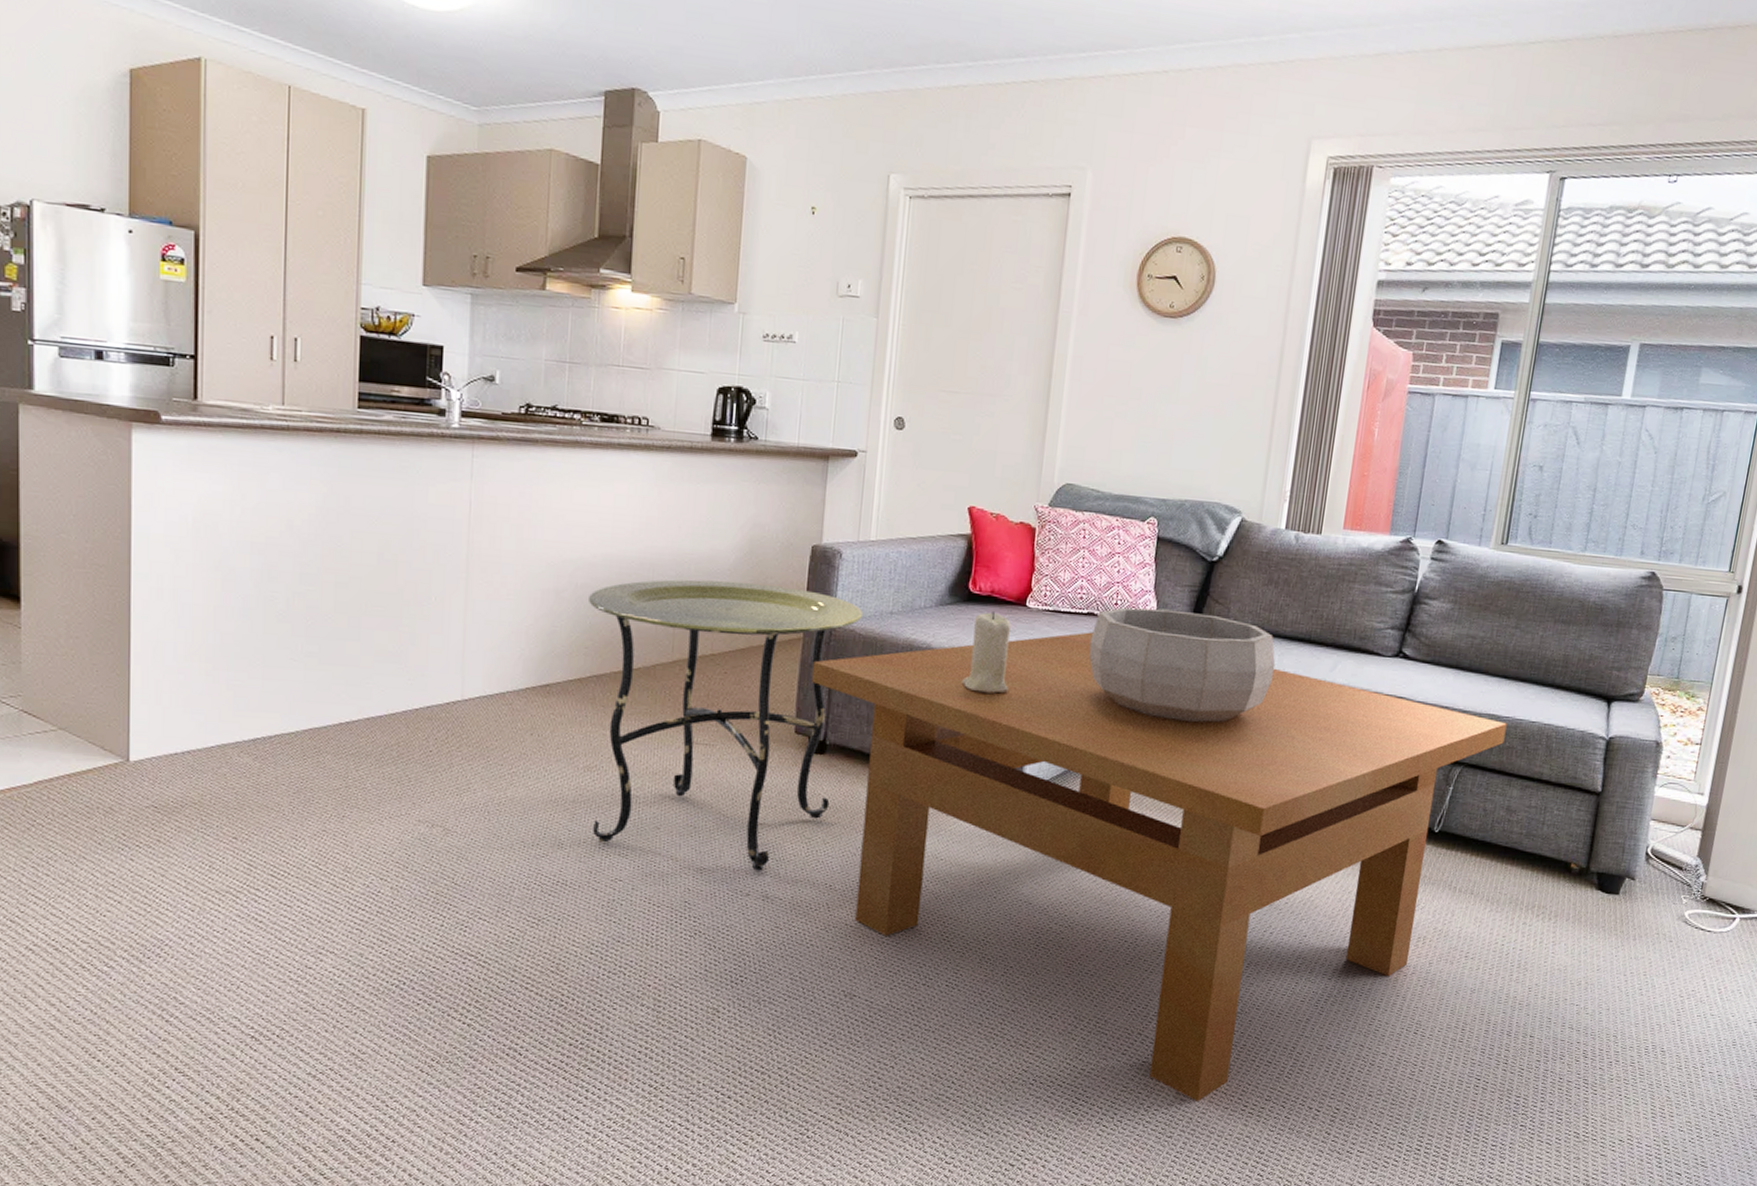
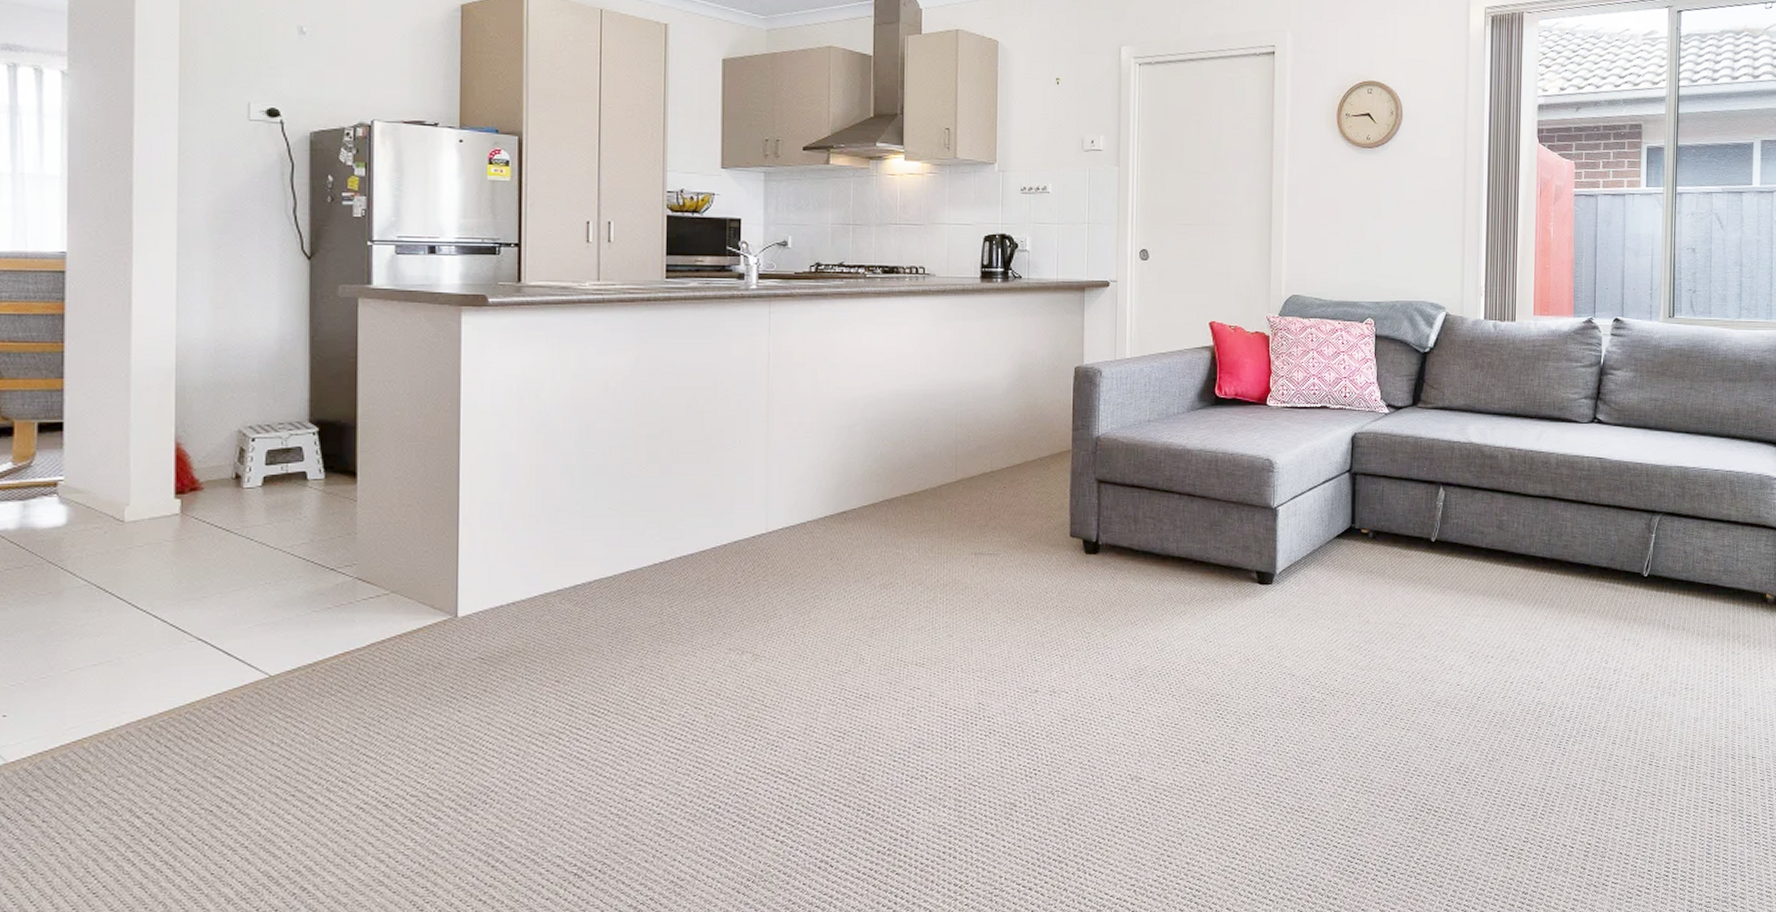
side table: present [587,579,863,871] -> none [877,404,1123,668]
table: present [812,632,1507,1101] -> none [1082,423,1694,849]
candle: present [961,612,1011,694] -> none [1215,412,1257,485]
decorative bowl: present [1089,607,1276,723] -> none [1325,397,1489,497]

